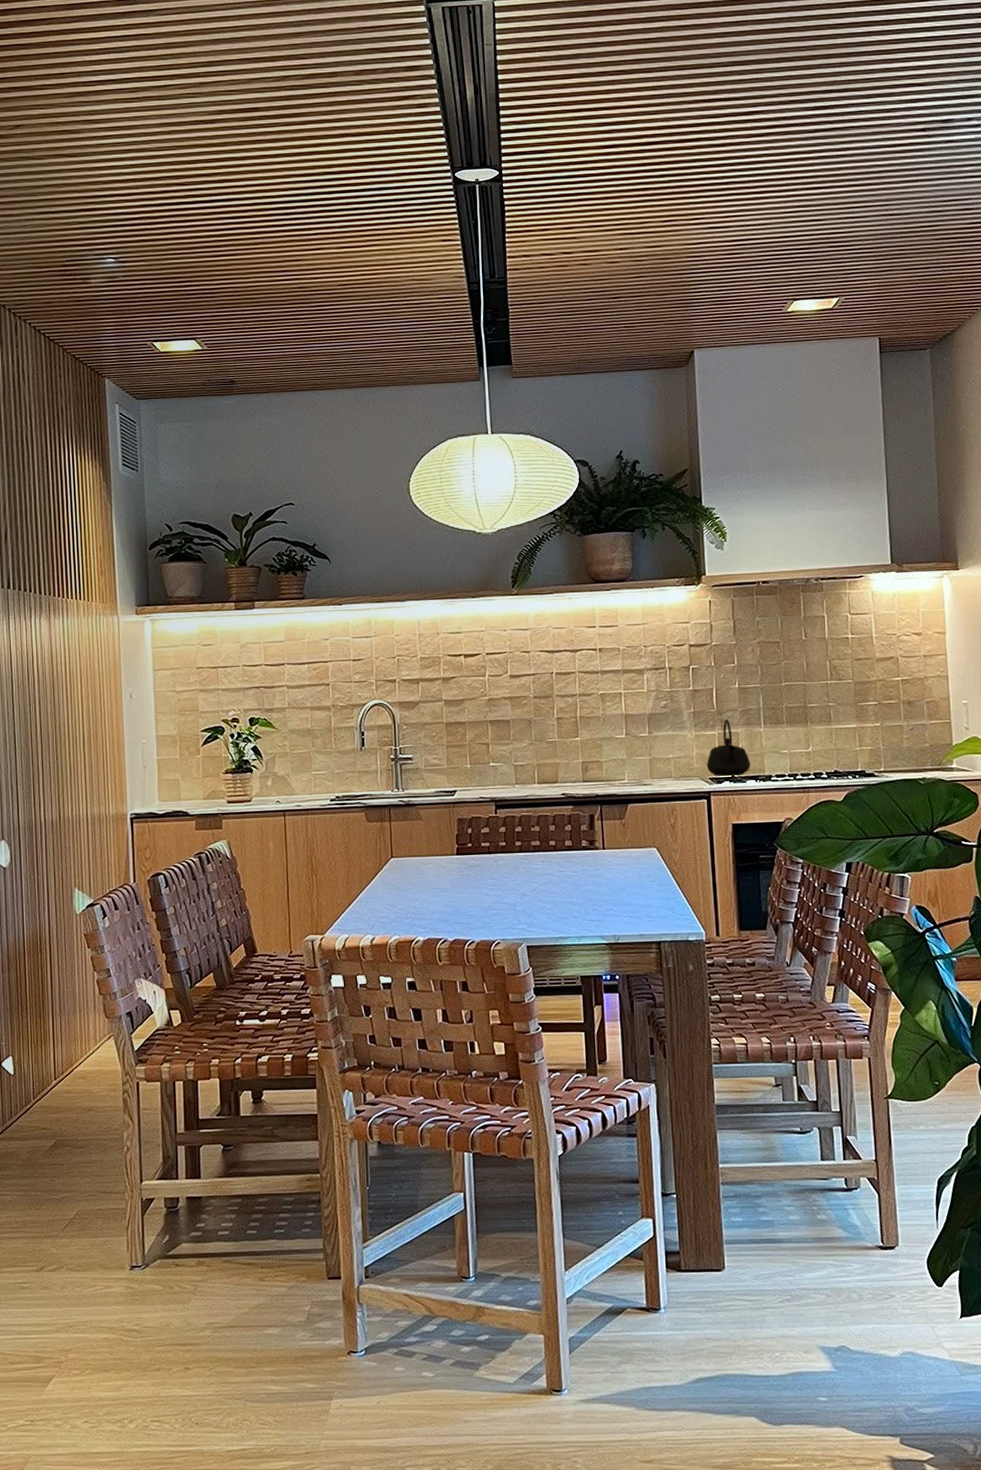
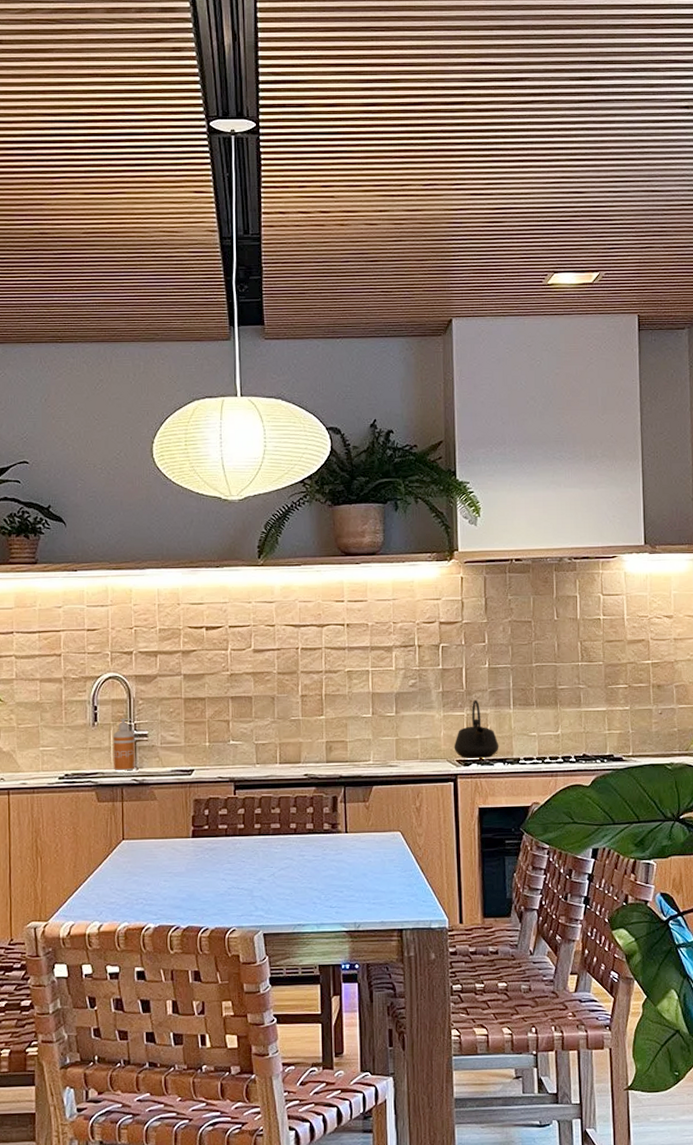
soap dispenser: none [380,742,401,793] -> present [113,718,135,771]

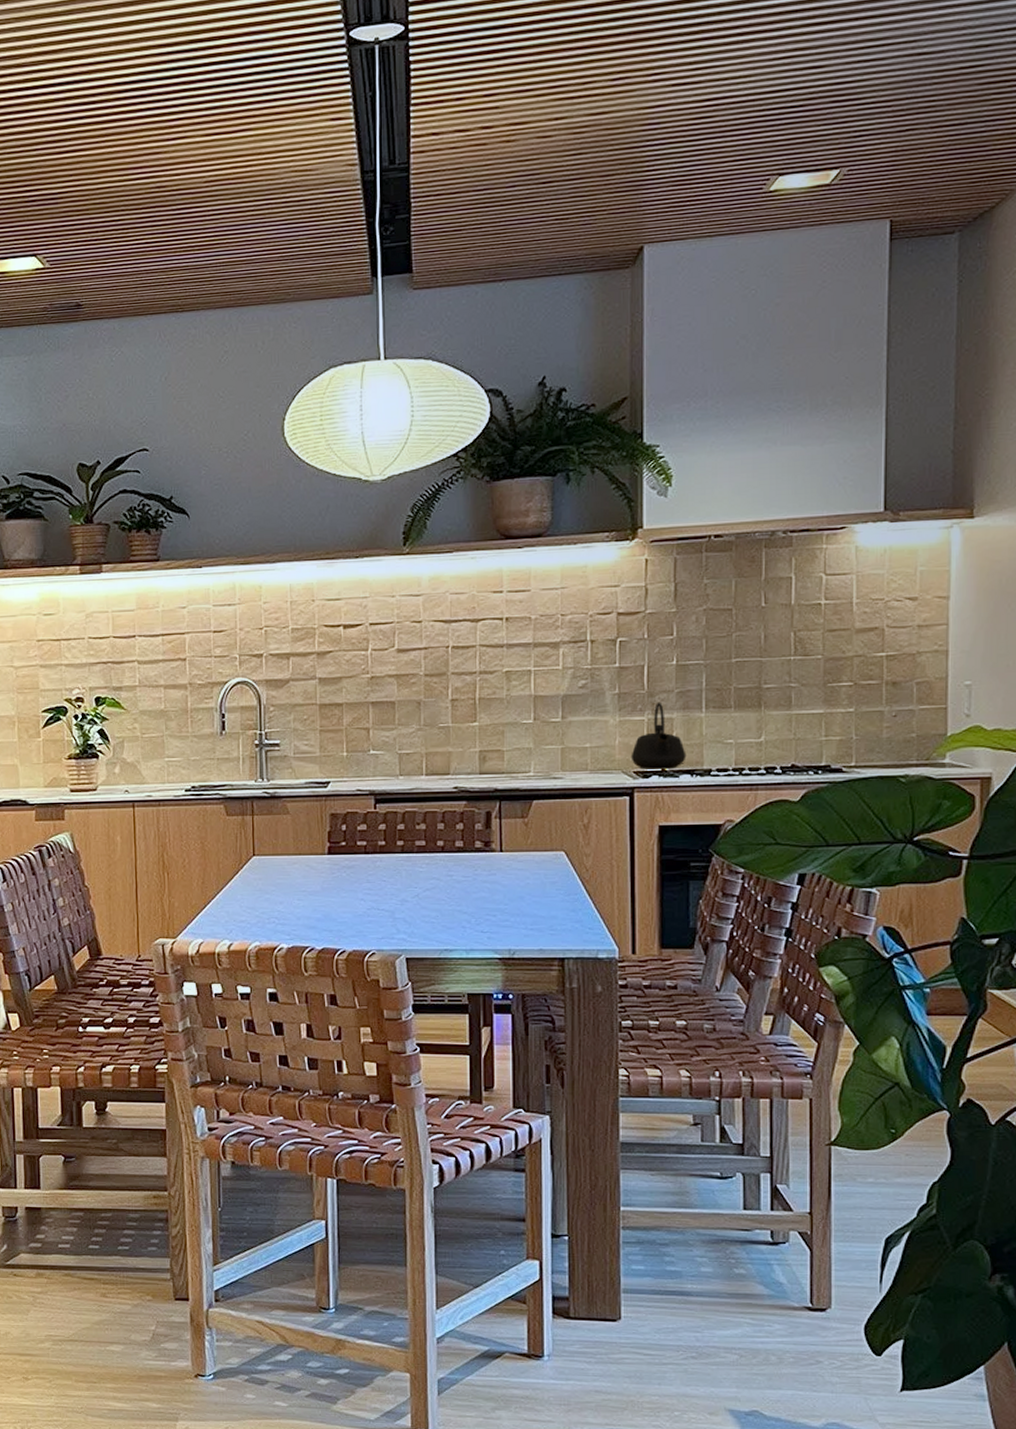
soap dispenser: present [113,718,135,771] -> none [242,726,266,783]

